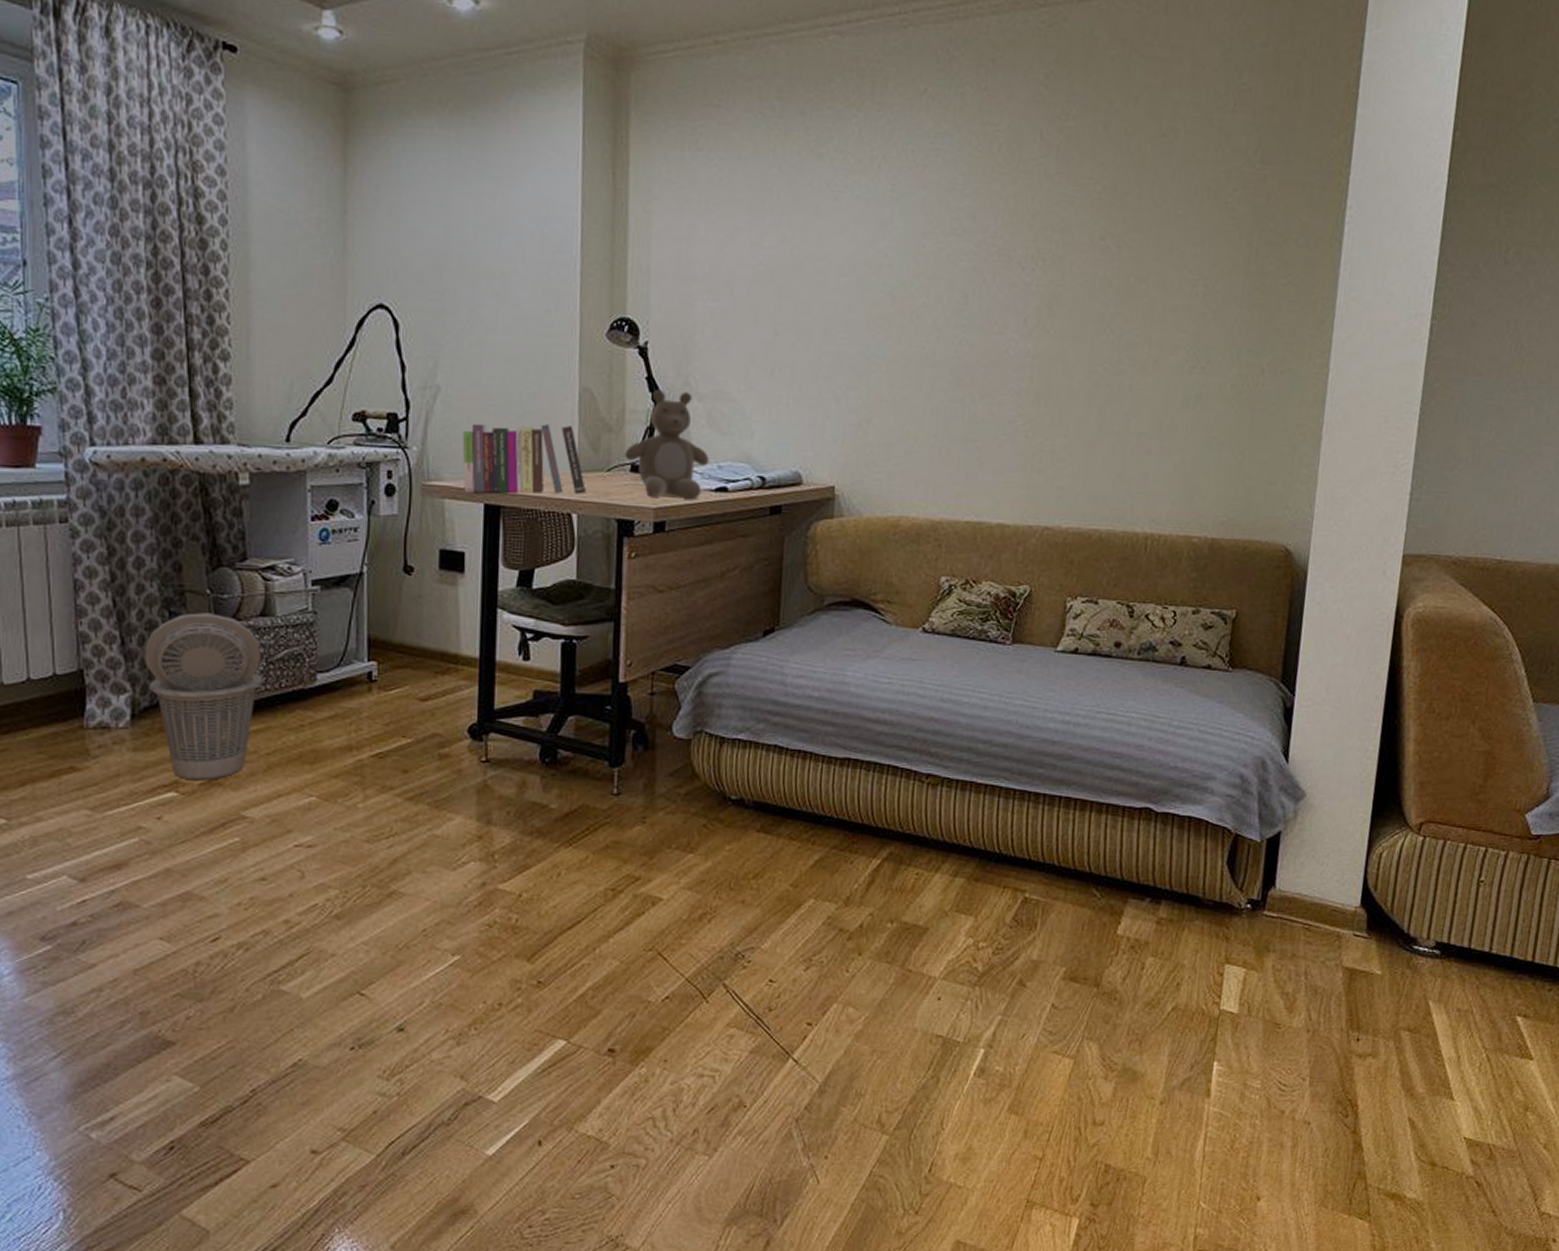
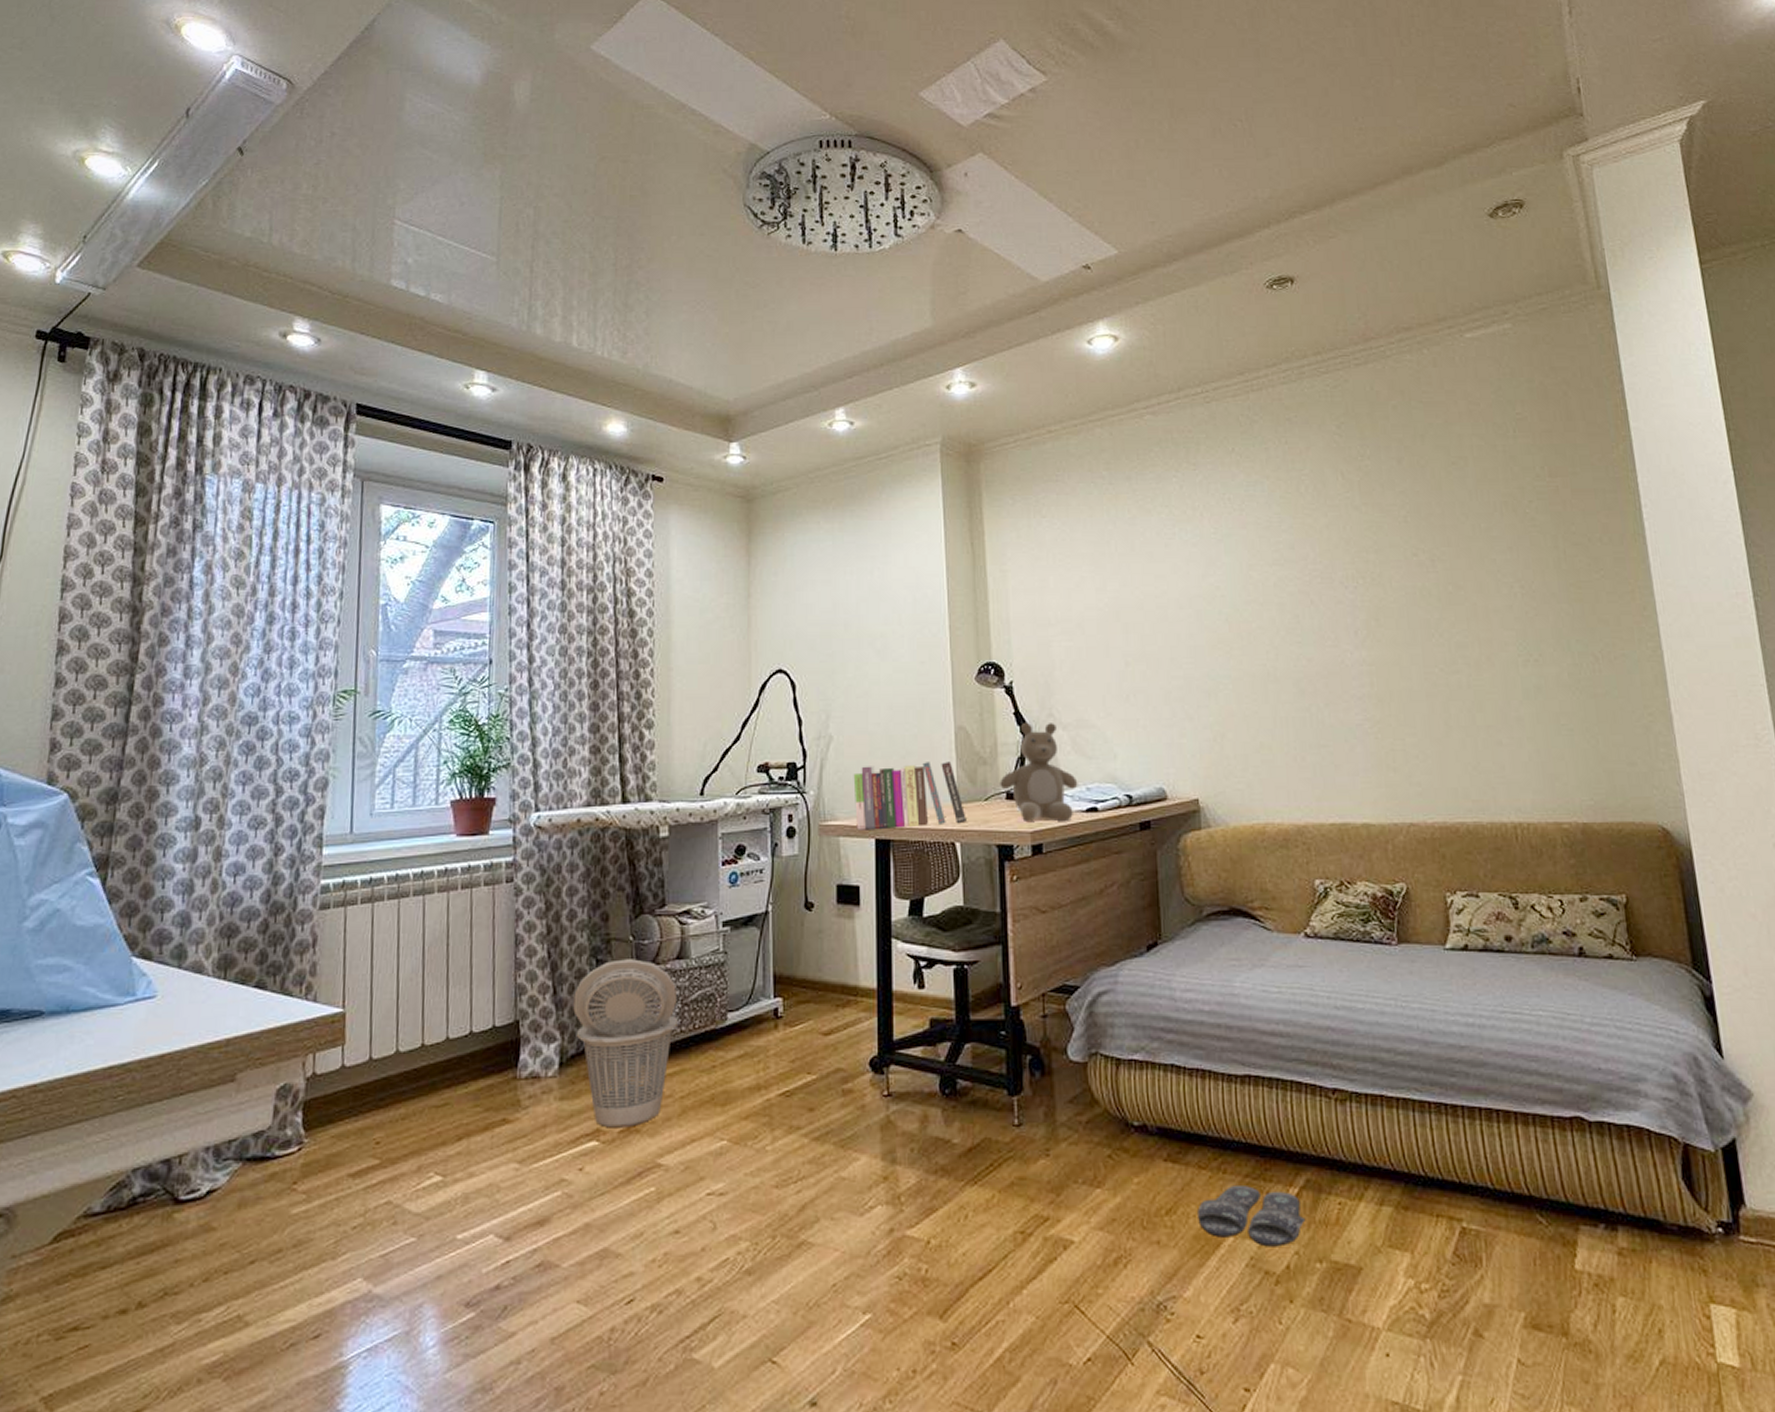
slippers: none [783,854,884,909] -> present [1198,1184,1306,1247]

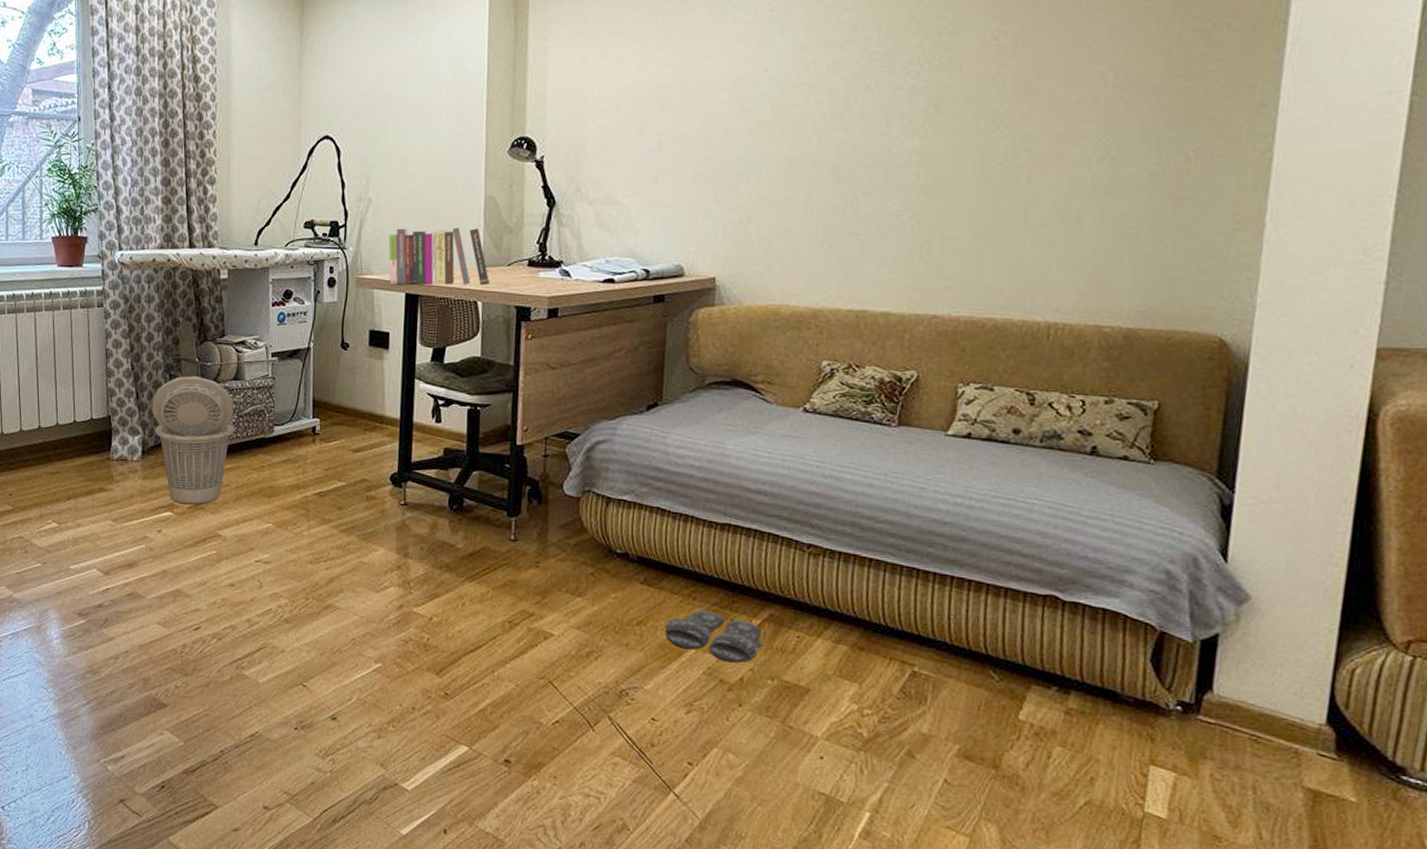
teddy bear: present [1000,722,1078,822] -> none [523,195,598,290]

